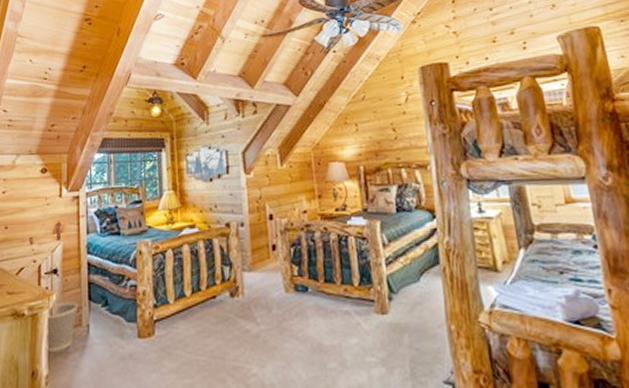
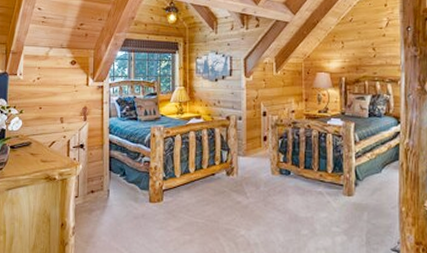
wastebasket: present [45,301,78,352] -> none [73,170,100,209]

